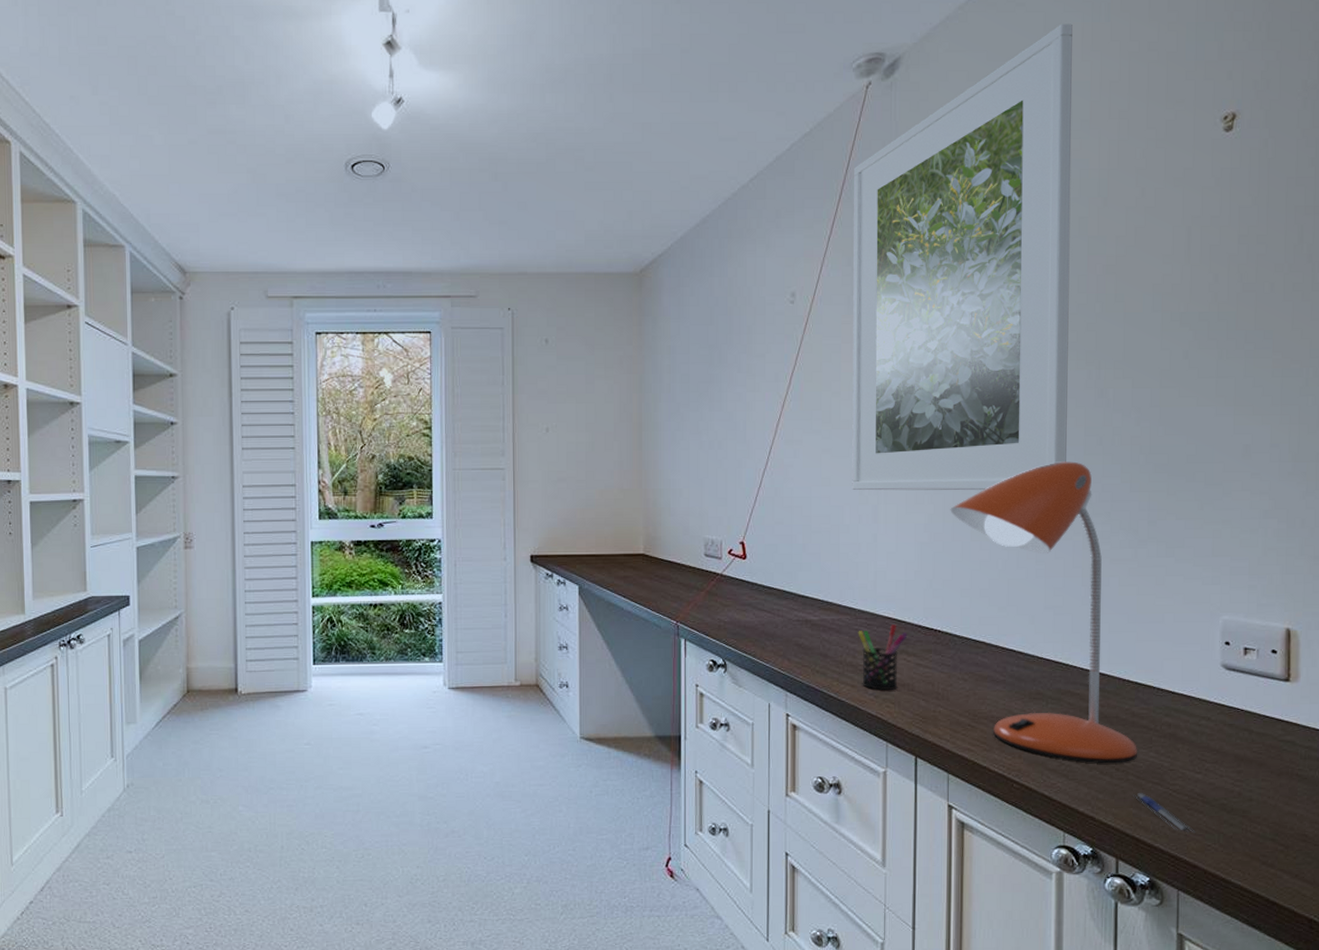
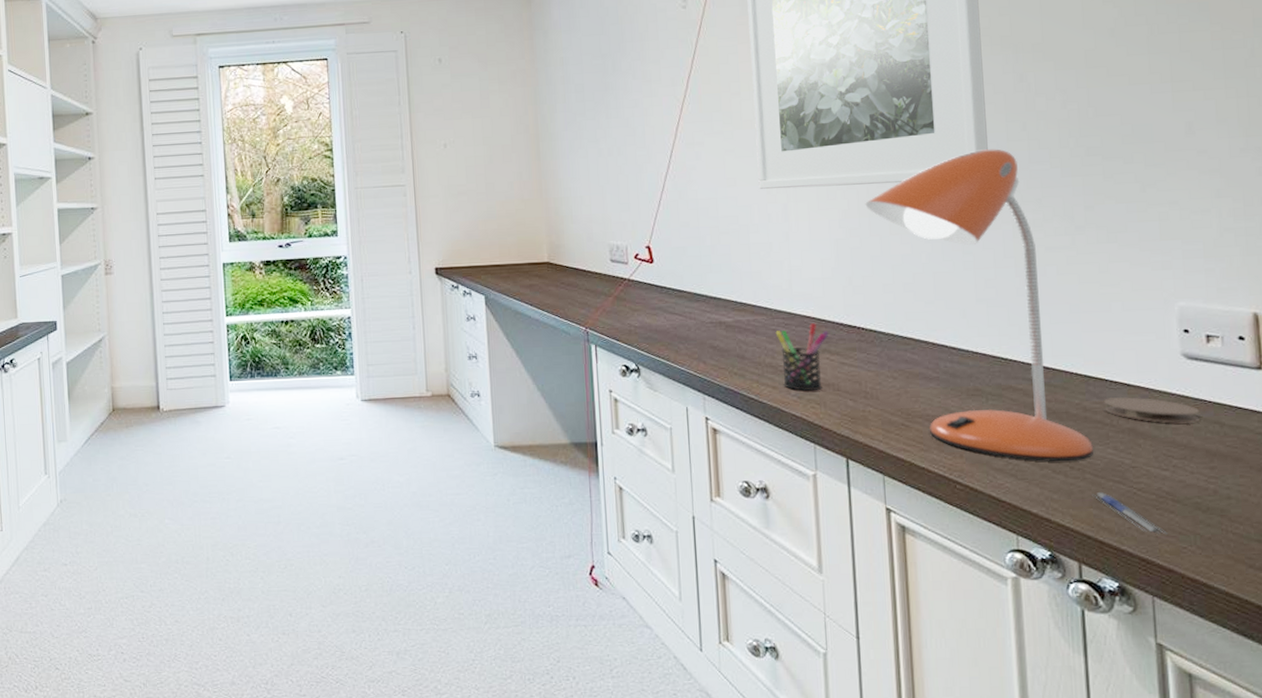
coaster: none [1151,703,1232,730] -> present [1104,396,1200,424]

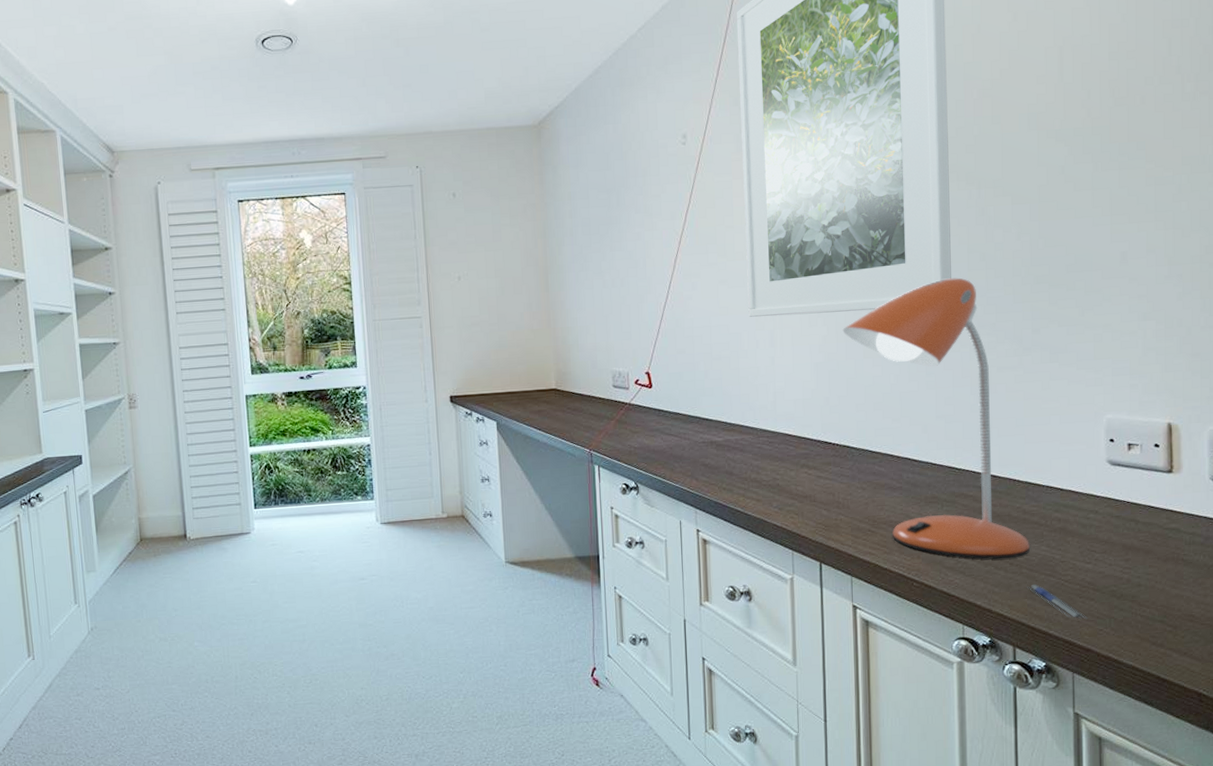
pen holder: present [775,323,829,391] -> none [760,441,808,503]
coaster: present [1104,396,1200,424] -> none [1041,499,1119,522]

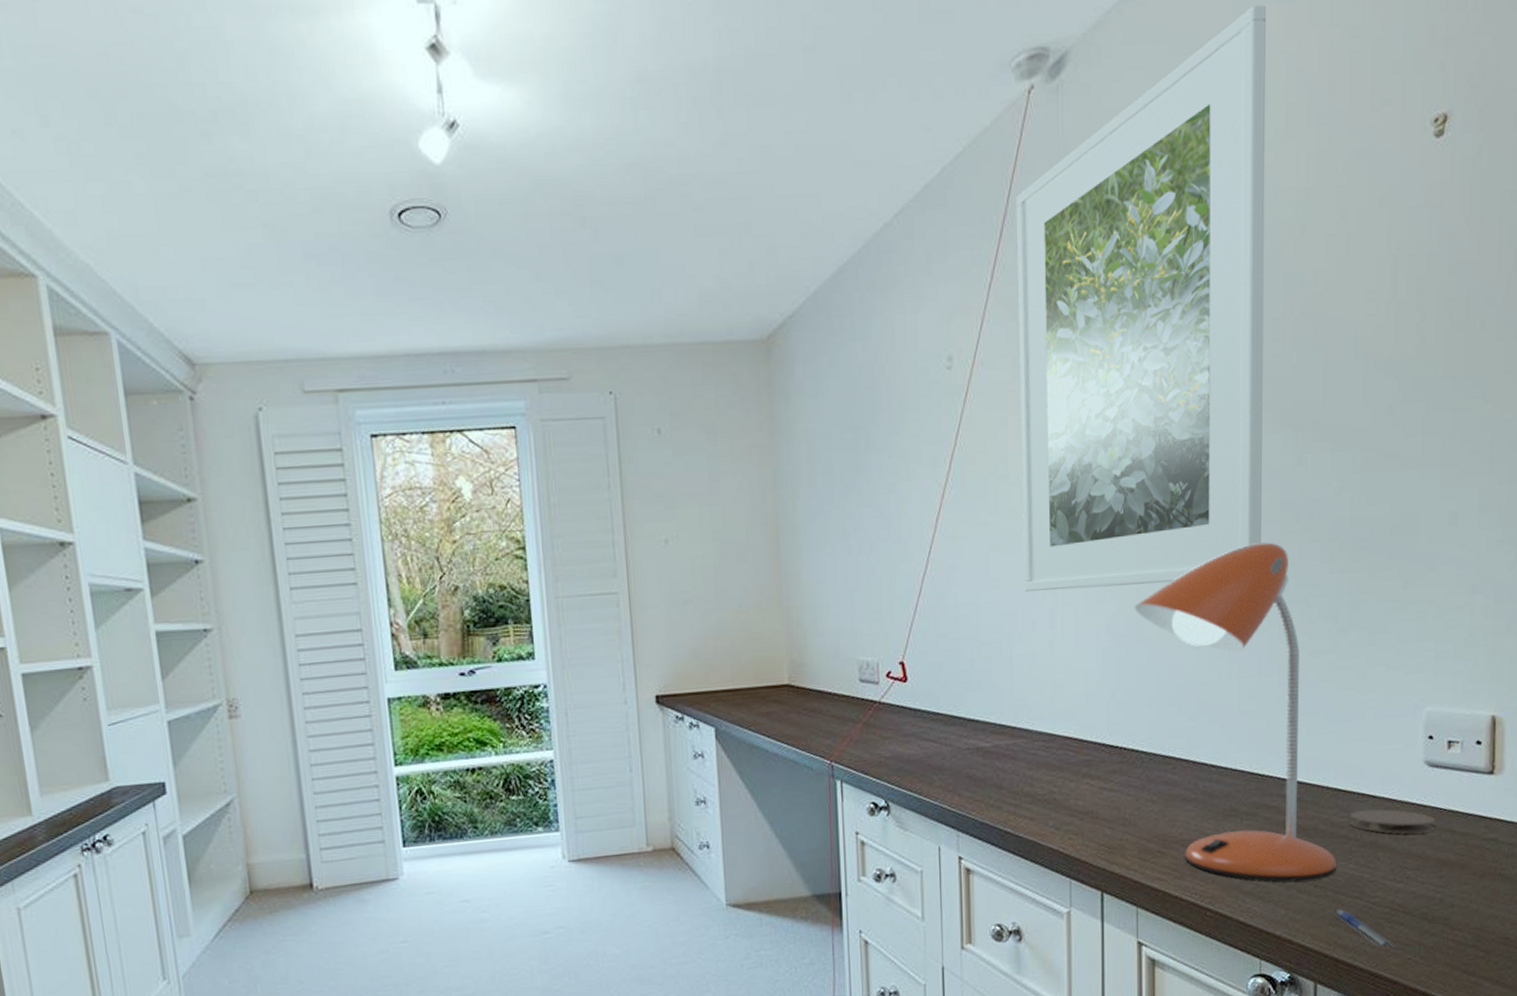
coaster: none [1041,499,1119,522] -> present [1350,809,1435,835]

